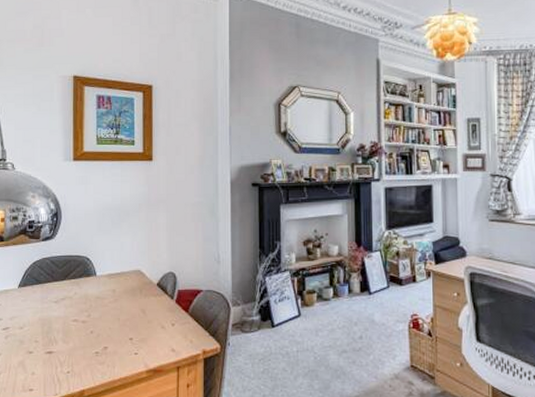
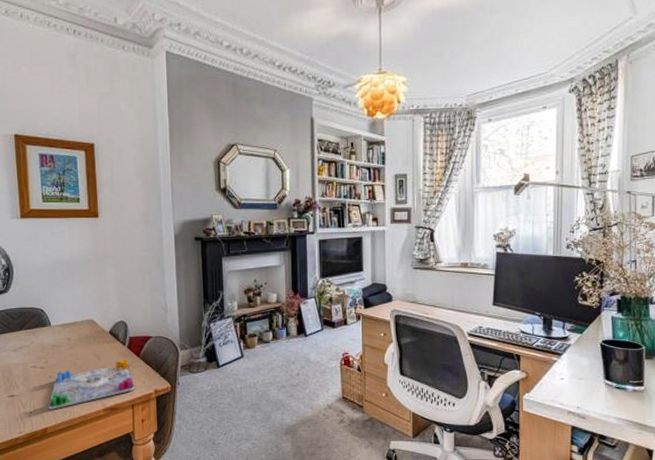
board game: none [88,314,181,369] -> present [49,358,135,410]

